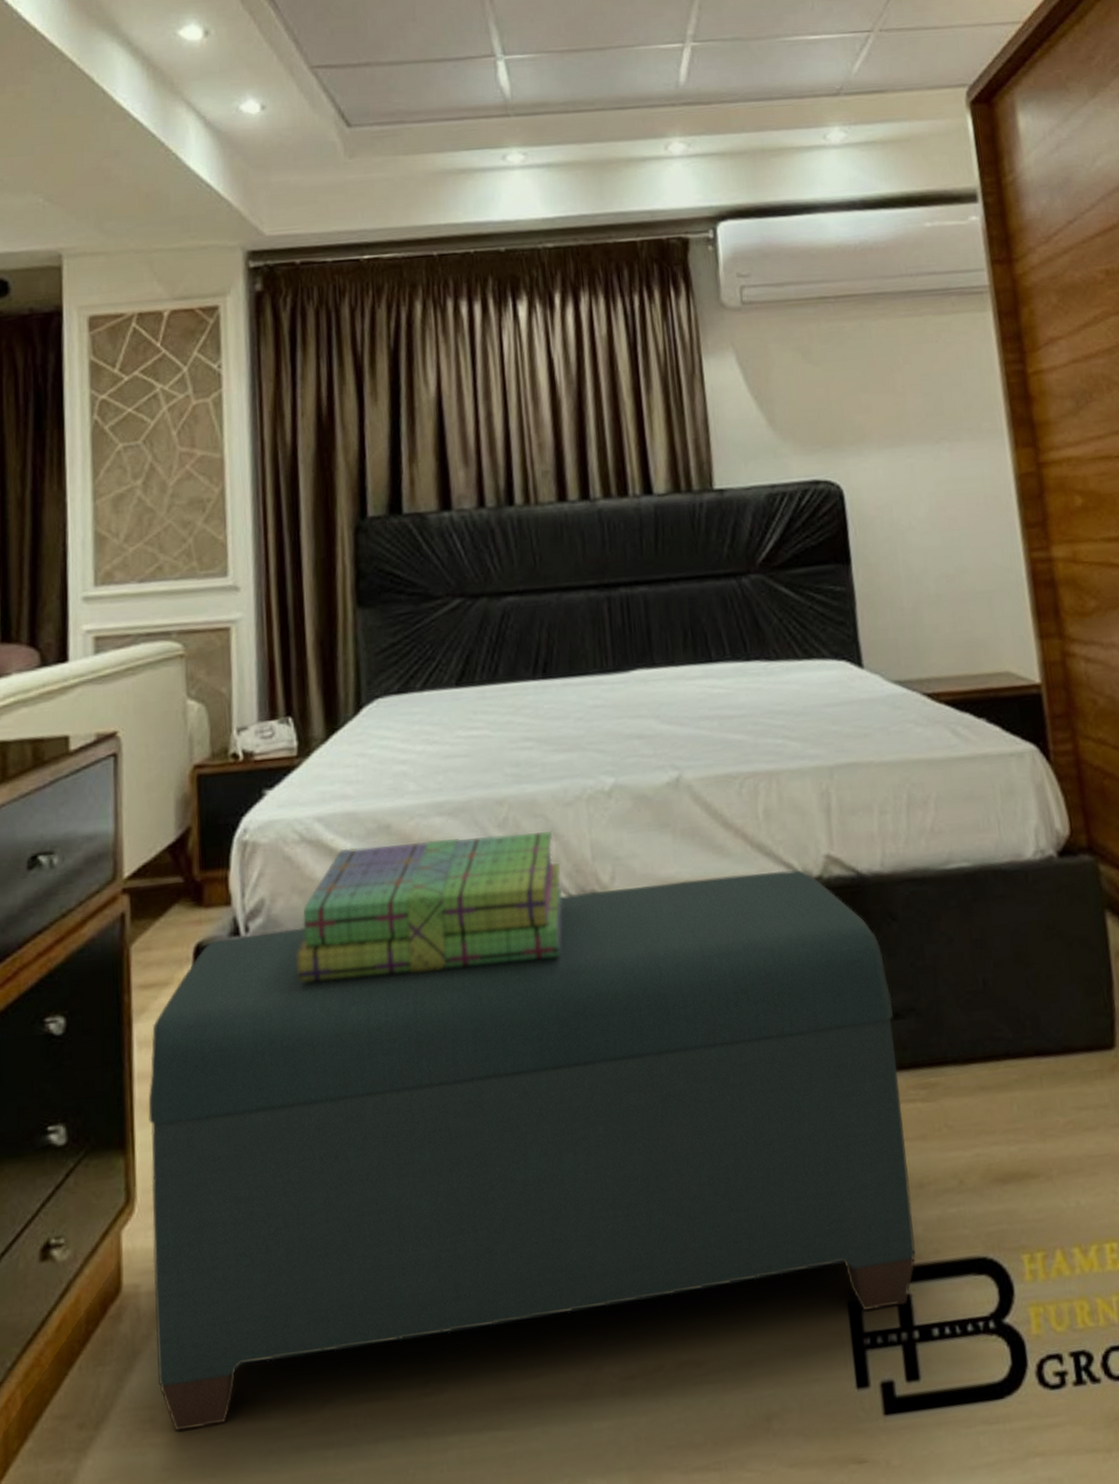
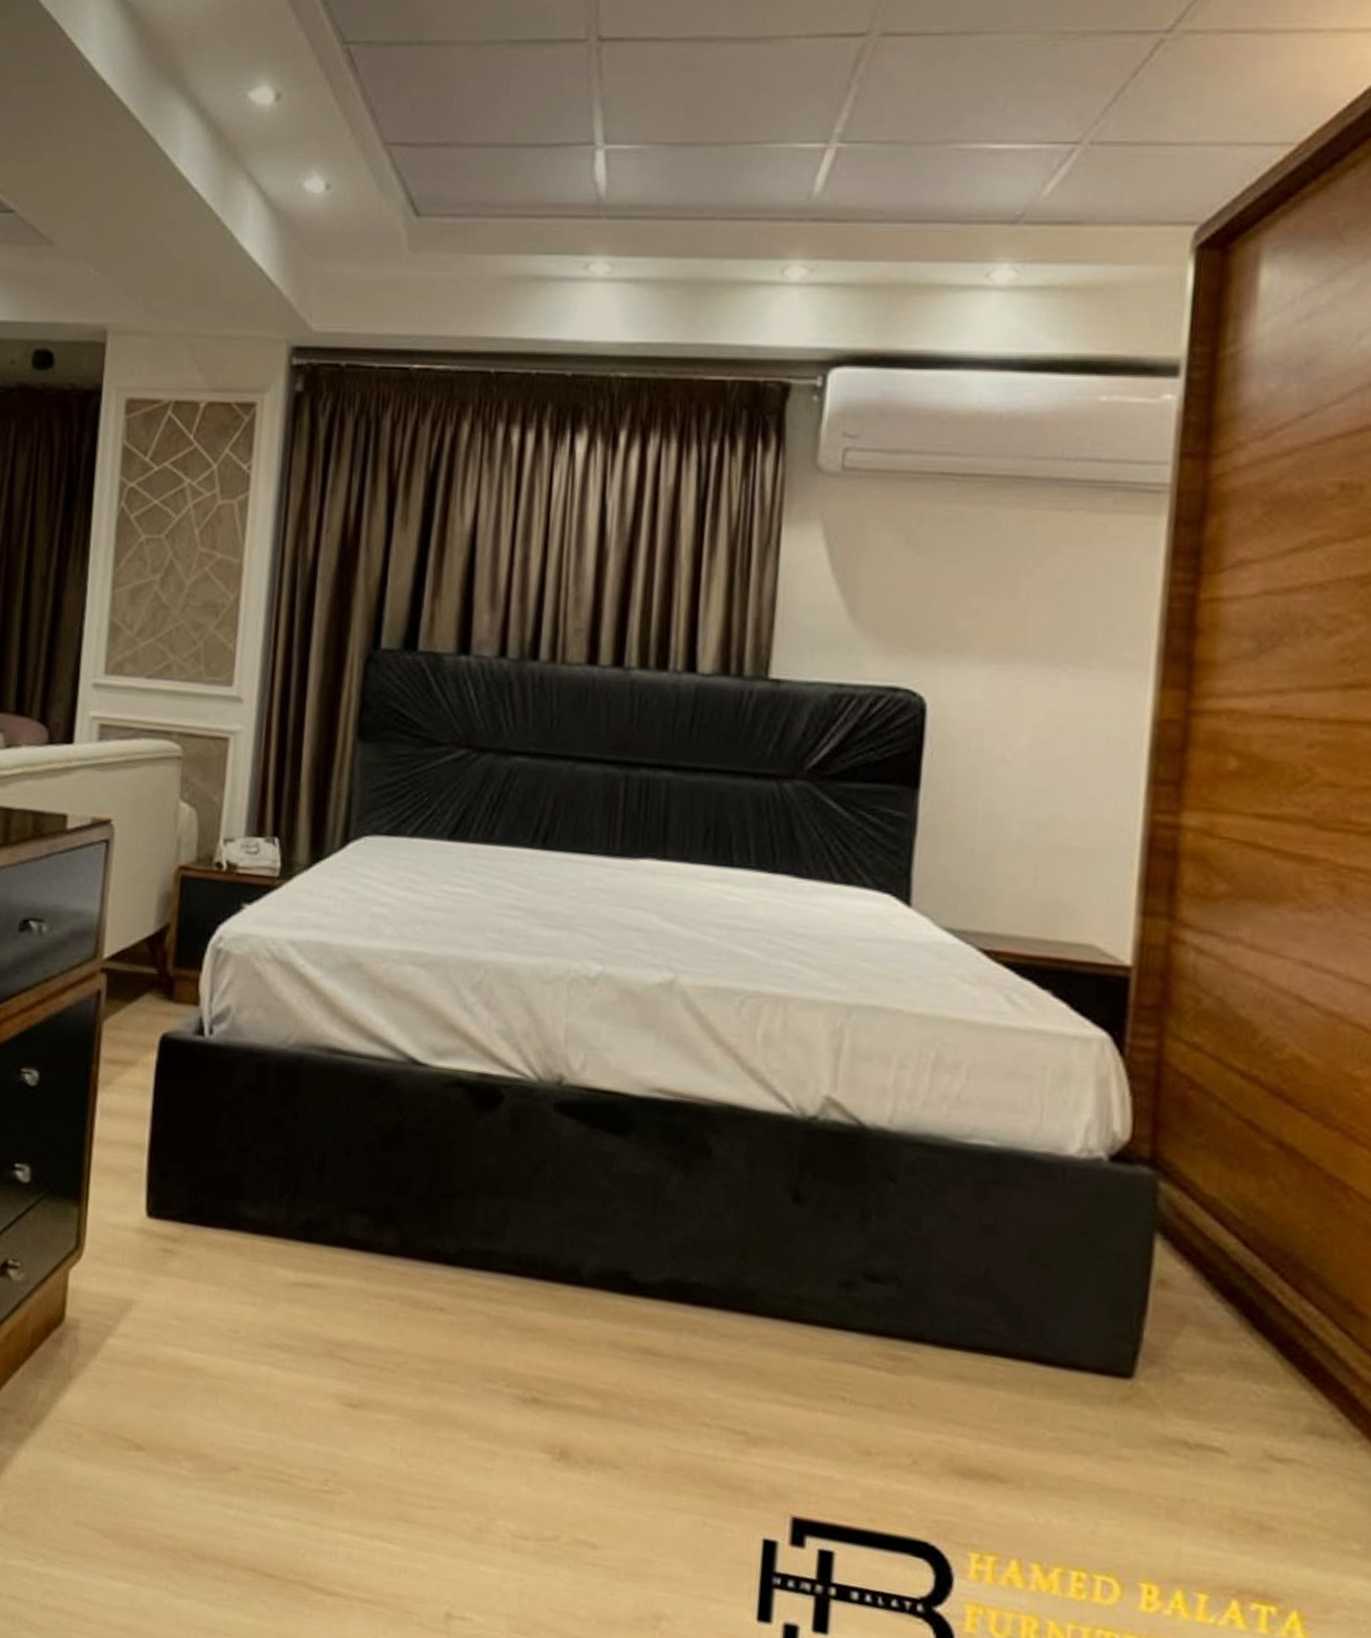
bench: present [148,870,916,1432] -> none [88,1035,874,1560]
stack of books: present [297,830,563,982] -> none [253,976,530,1130]

